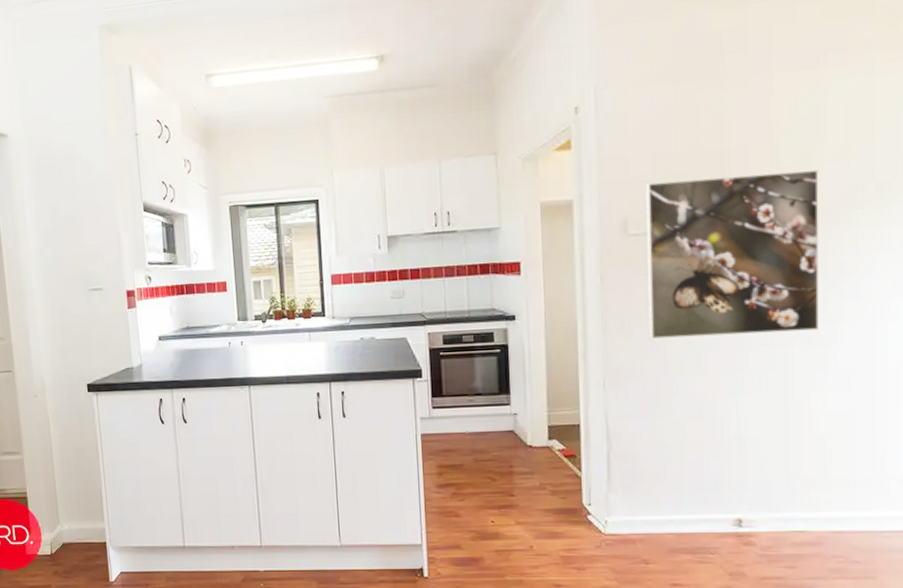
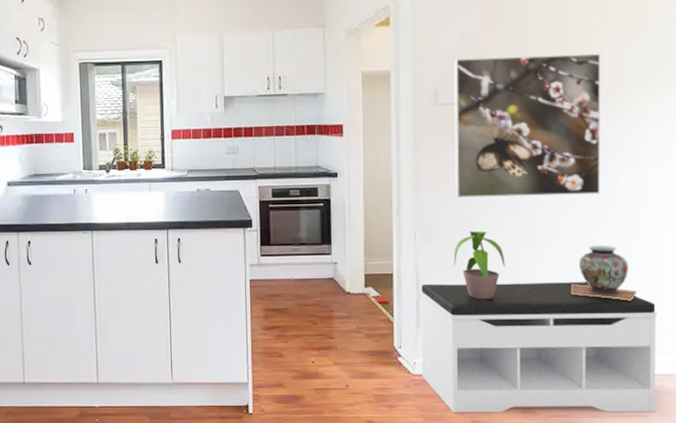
bench: none [611,429,887,575] -> present [420,282,657,413]
potted plant: none [647,375,708,451] -> present [452,230,505,300]
decorative vase: none [785,387,864,449] -> present [570,245,638,301]

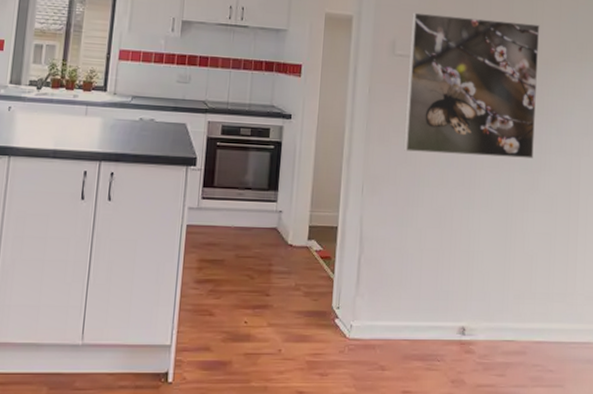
bench: present [420,282,657,413] -> none [357,239,576,382]
potted plant: present [452,230,505,300] -> none [396,186,446,259]
decorative vase: present [570,245,638,301] -> none [503,208,561,267]

